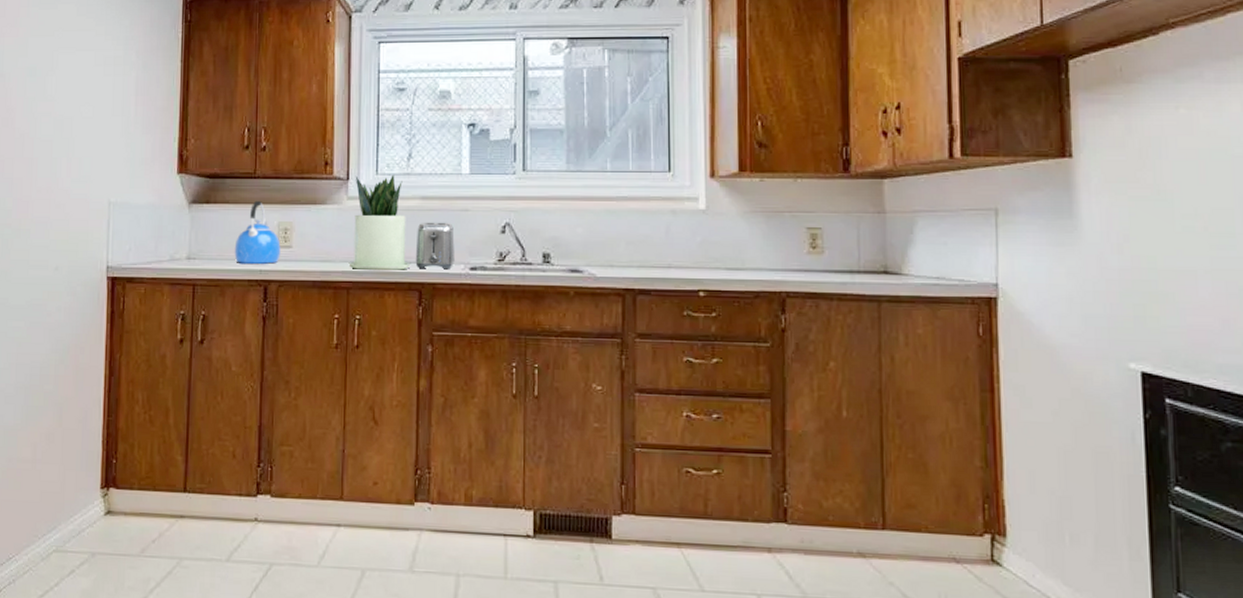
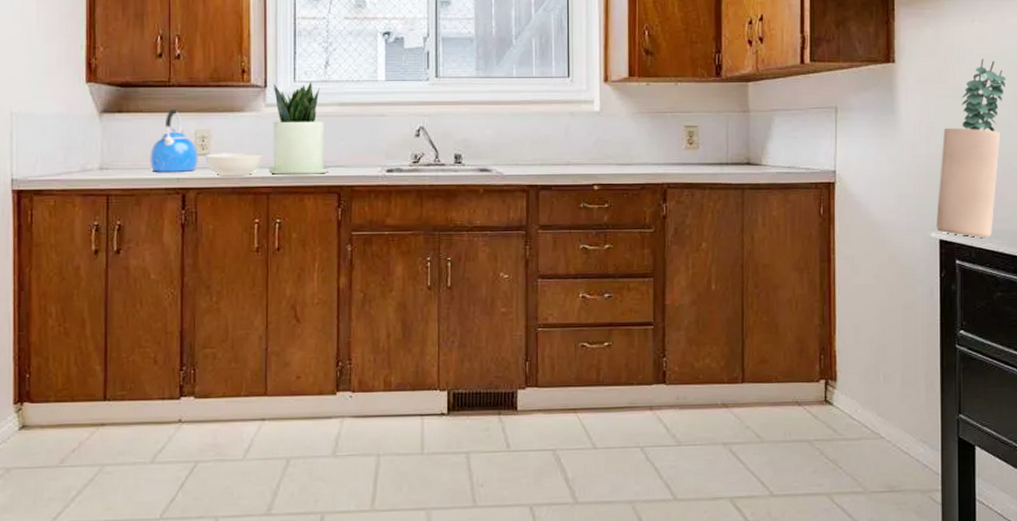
bowl: none [287,245,343,271] -> present [205,153,262,178]
toaster: present [415,222,455,270] -> none [334,127,372,173]
vase: none [1135,152,1228,374] -> present [935,58,1007,239]

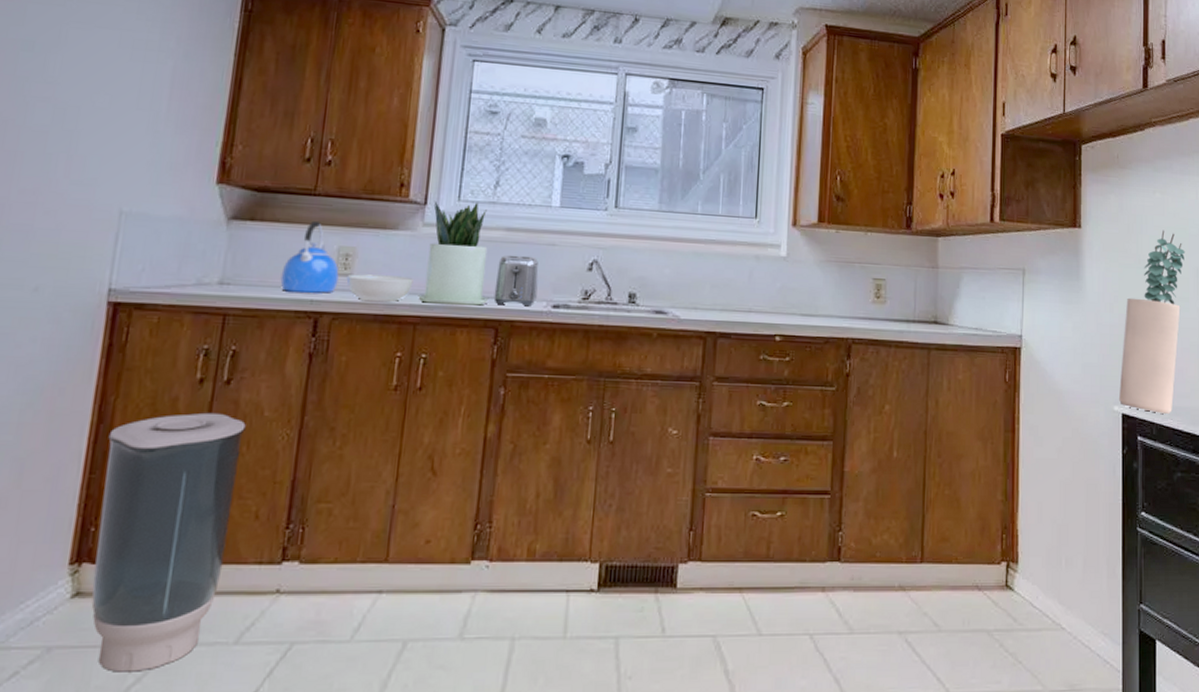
trash can: none [29,277,137,487] -> present [91,412,246,672]
toaster: none [334,127,372,173] -> present [494,254,539,307]

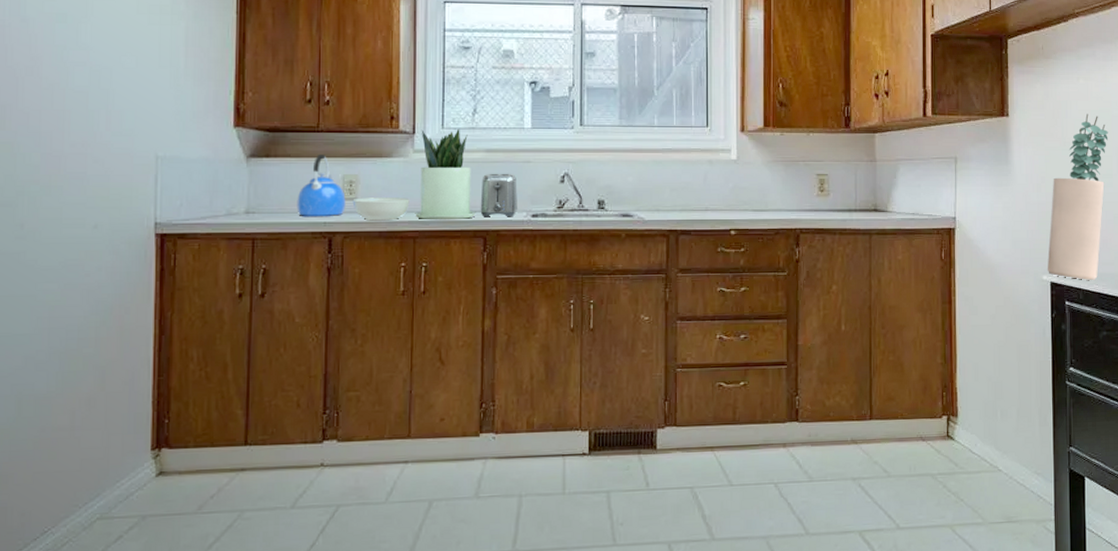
trash can: present [91,412,246,672] -> none [170,321,281,534]

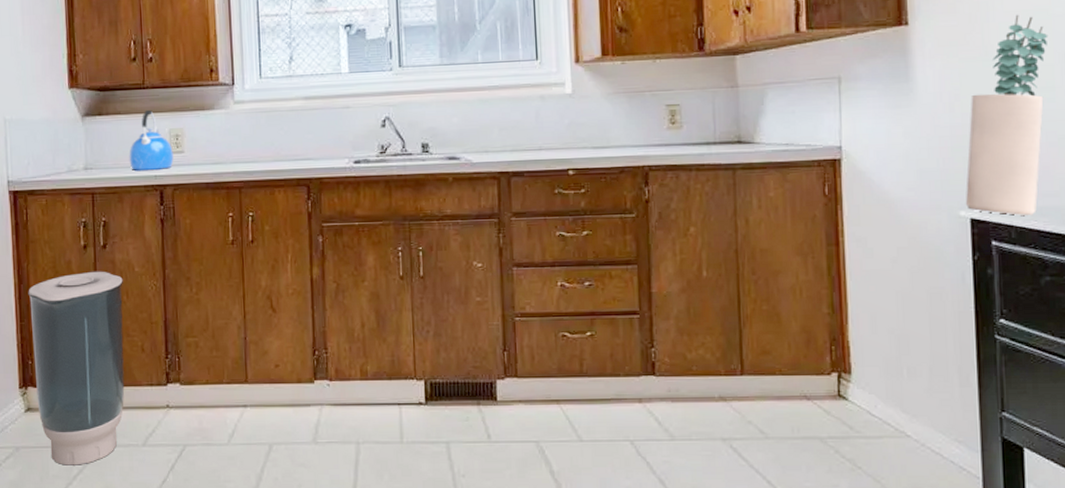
trash can: none [170,321,281,534] -> present [28,271,125,466]
bowl: present [352,197,410,222] -> none [179,148,233,174]
planter: present [415,128,476,220] -> none [239,77,298,170]
toaster: present [480,173,517,217] -> none [301,119,339,166]

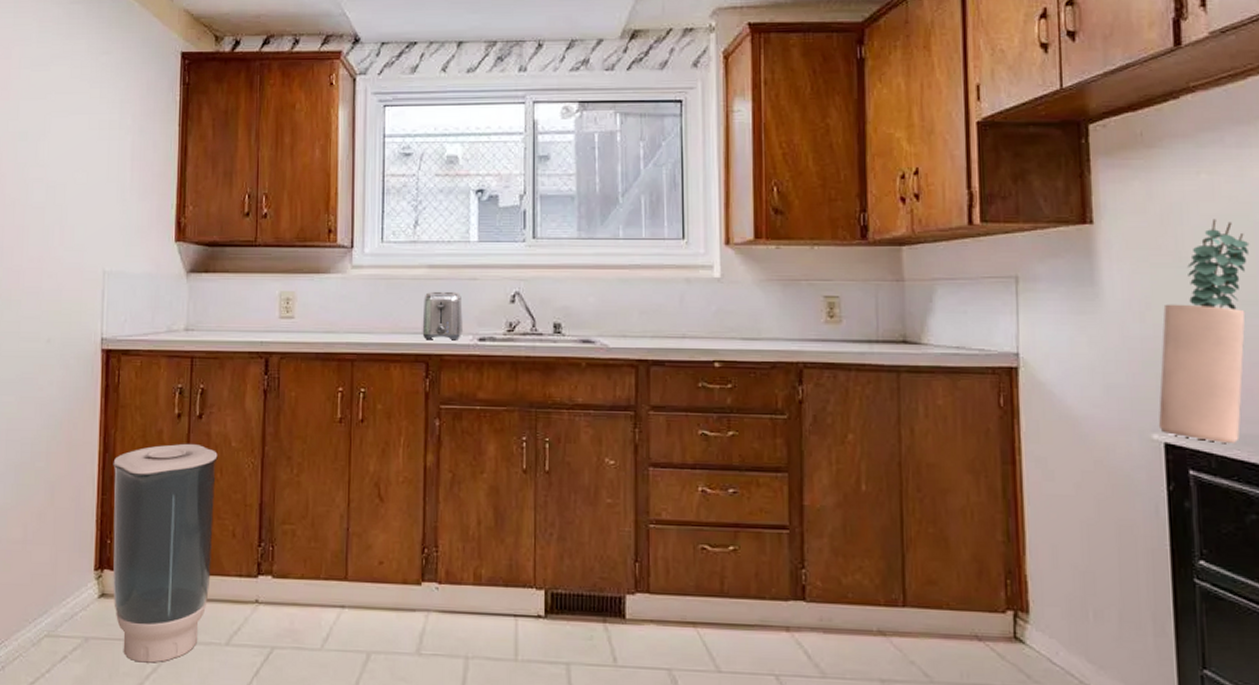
kettle: present [129,110,174,170] -> none [234,270,282,335]
toaster: none [301,119,339,166] -> present [422,291,463,341]

